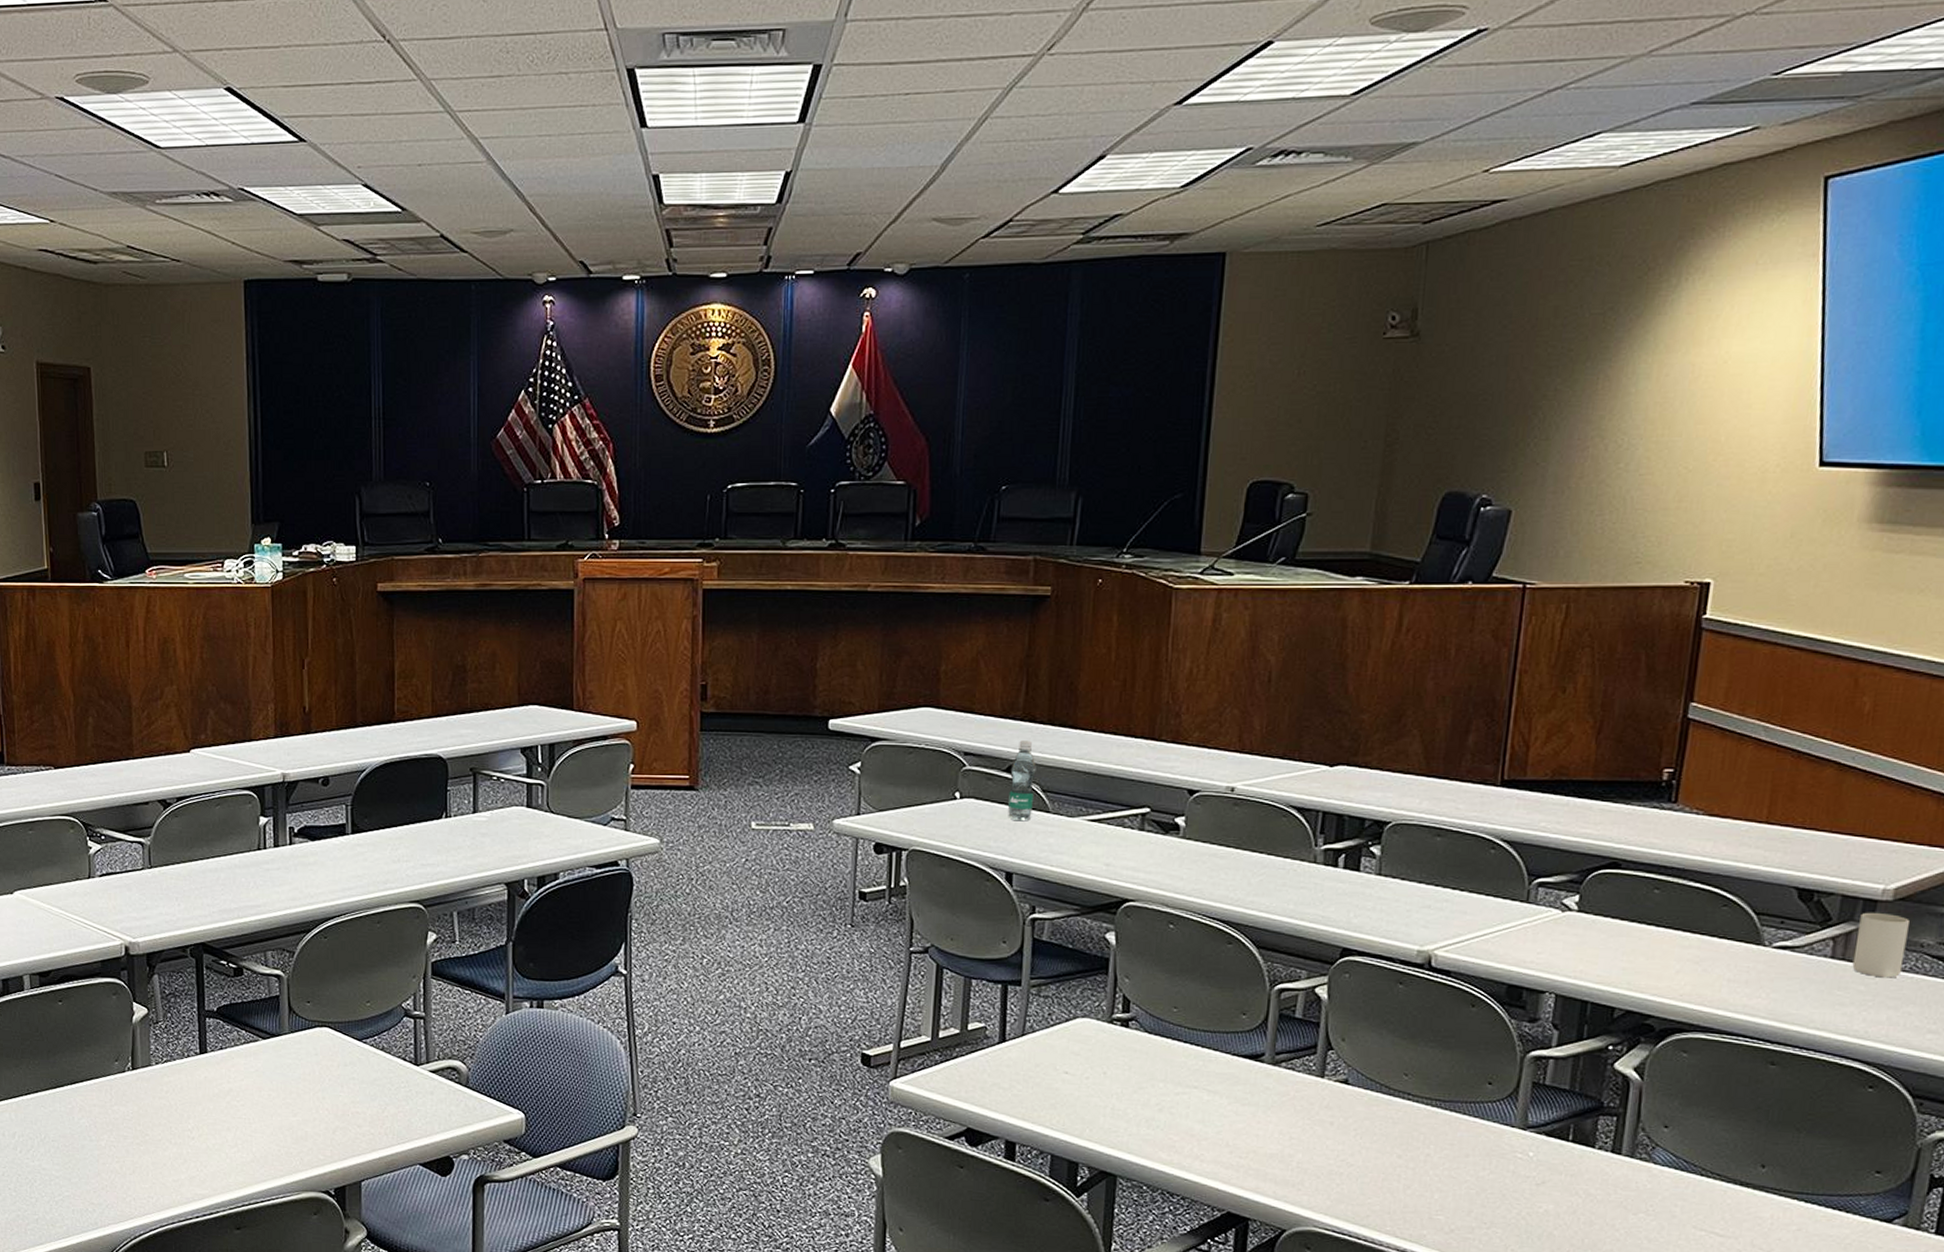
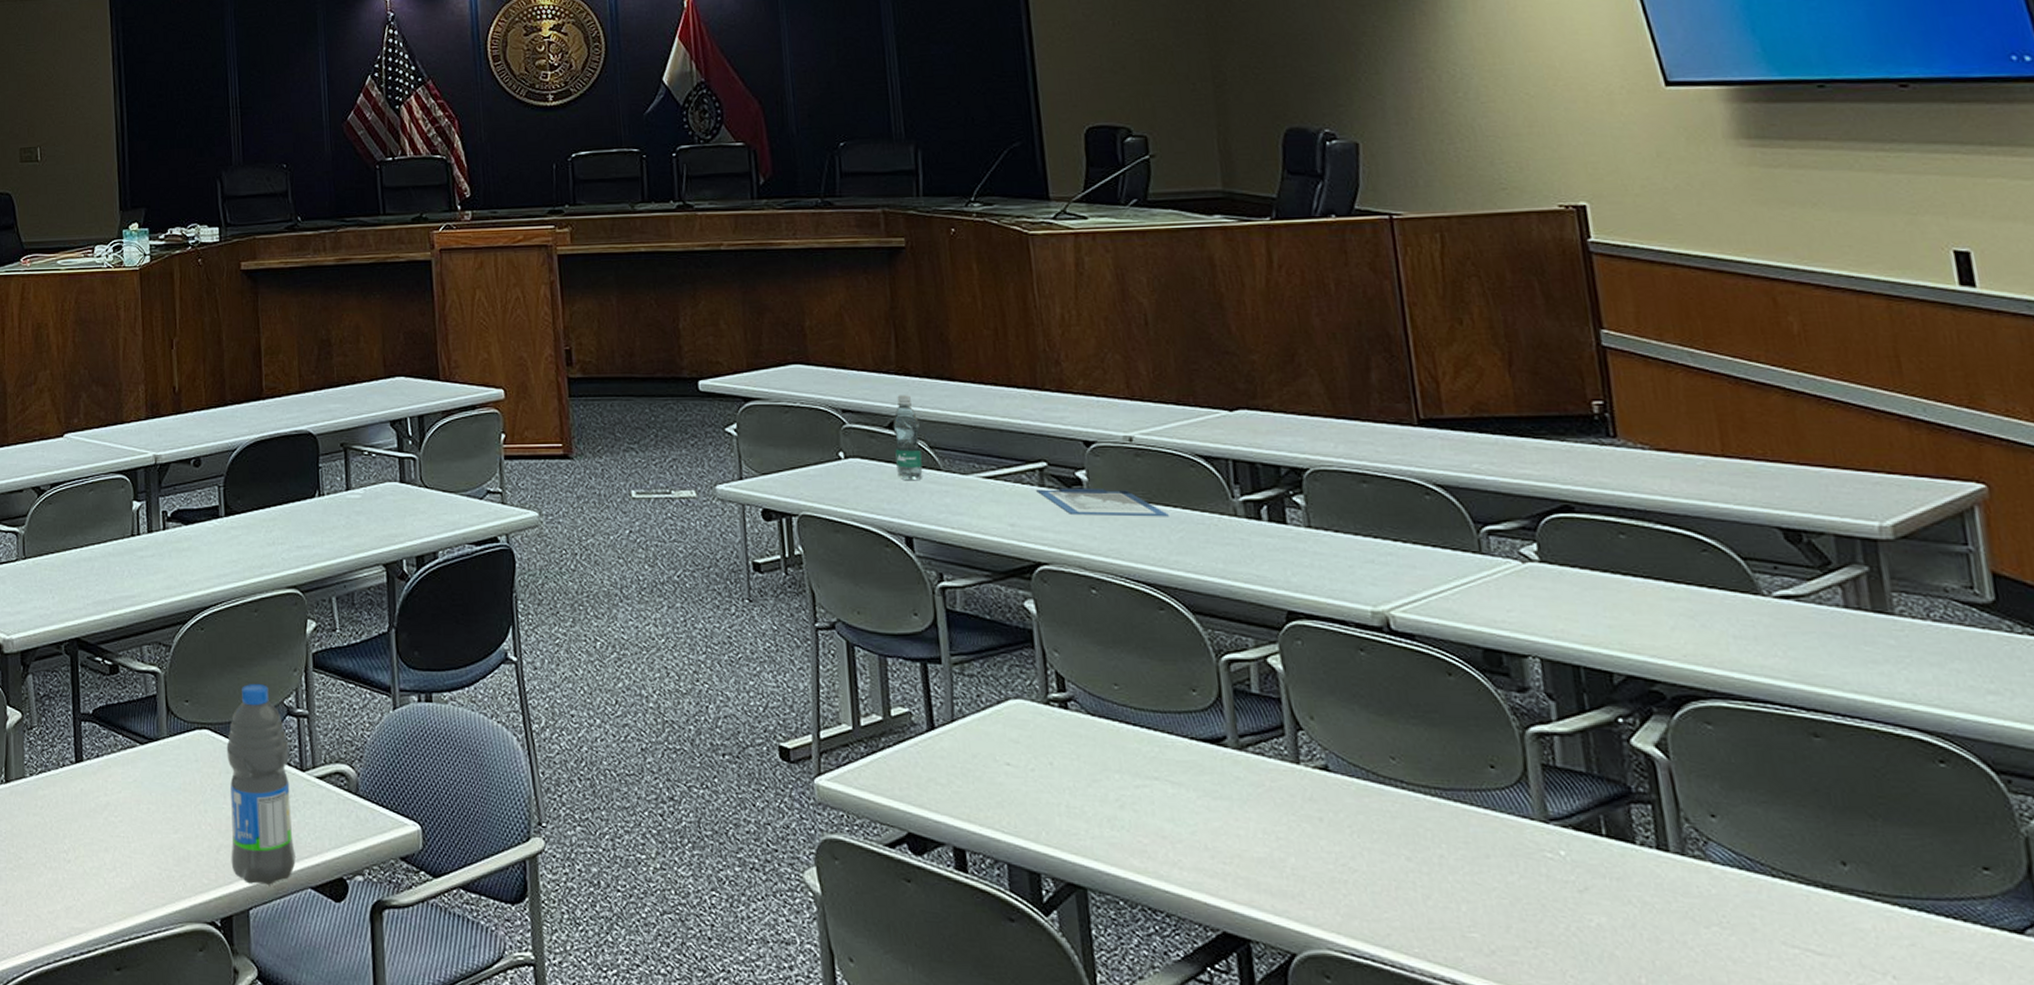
water bottle: none [345,987,406,1161] -> present [226,683,296,885]
clipboard: none [1135,832,1254,862] -> present [1036,487,1169,517]
cup: present [1852,912,1910,978] -> none [1863,553,1932,630]

